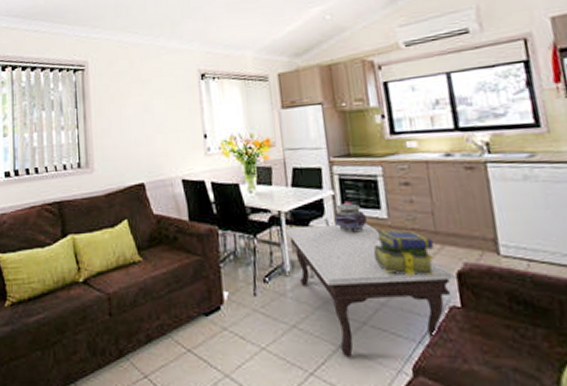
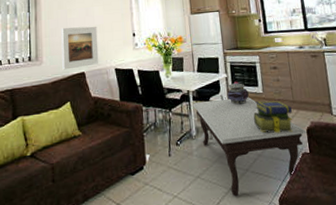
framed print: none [114,125,162,180] -> present [61,26,99,70]

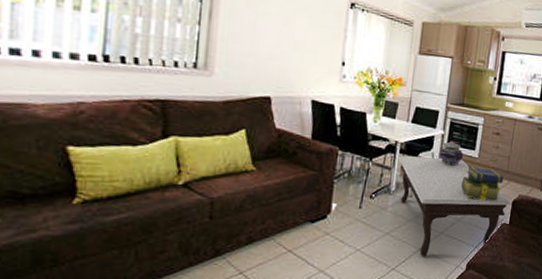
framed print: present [61,26,99,70] -> none [241,34,297,91]

